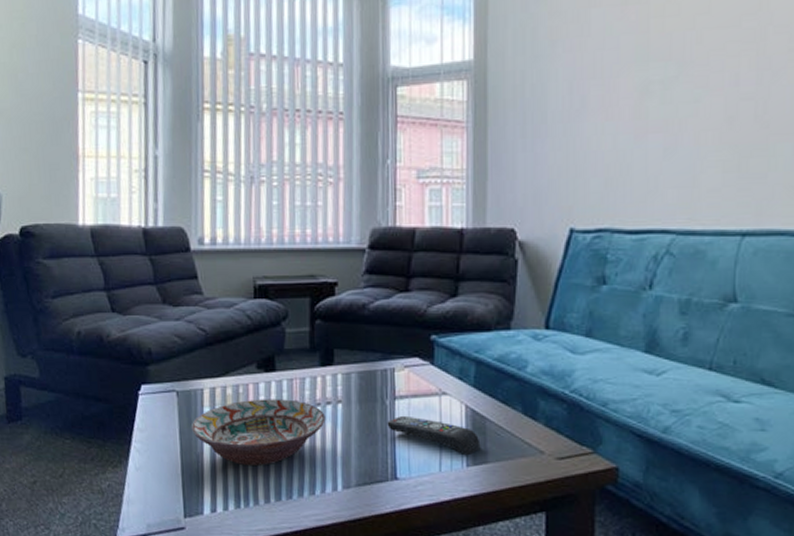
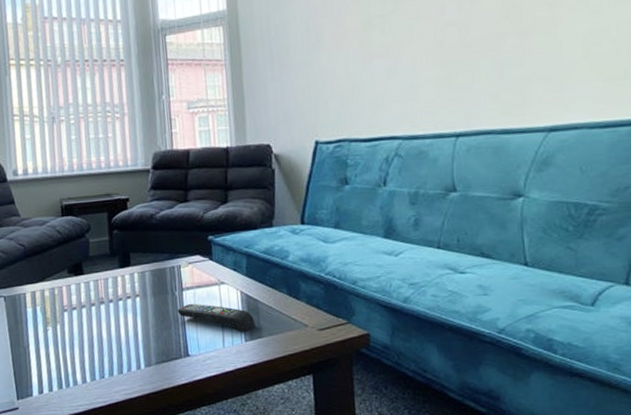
decorative bowl: present [192,399,326,466] -> none [18,297,127,354]

